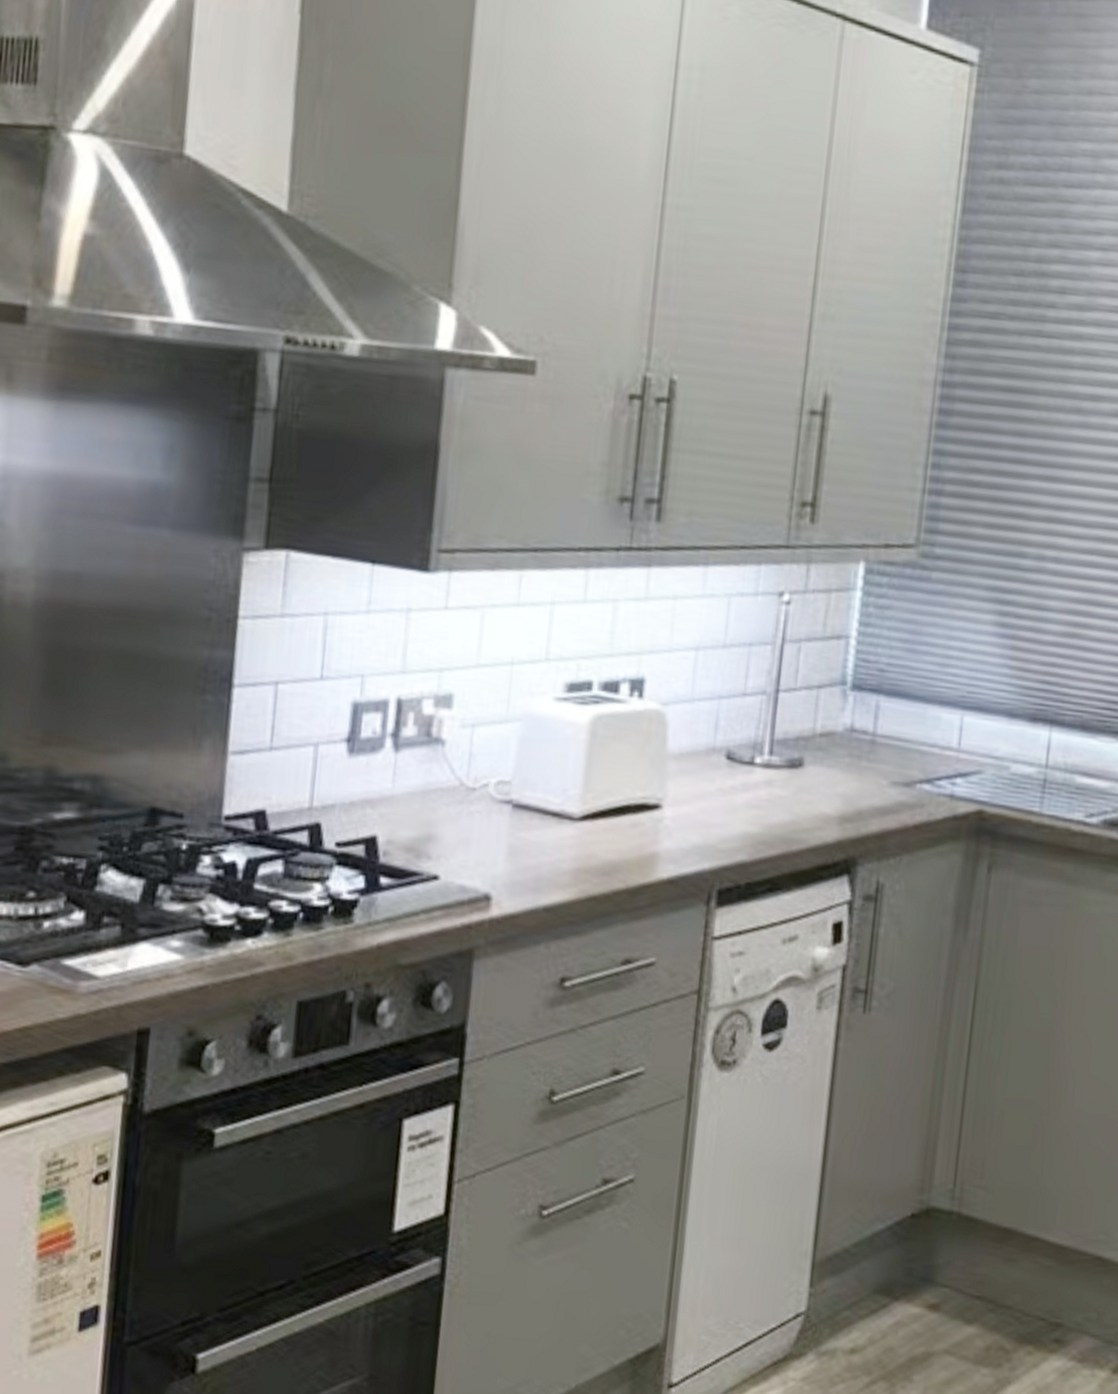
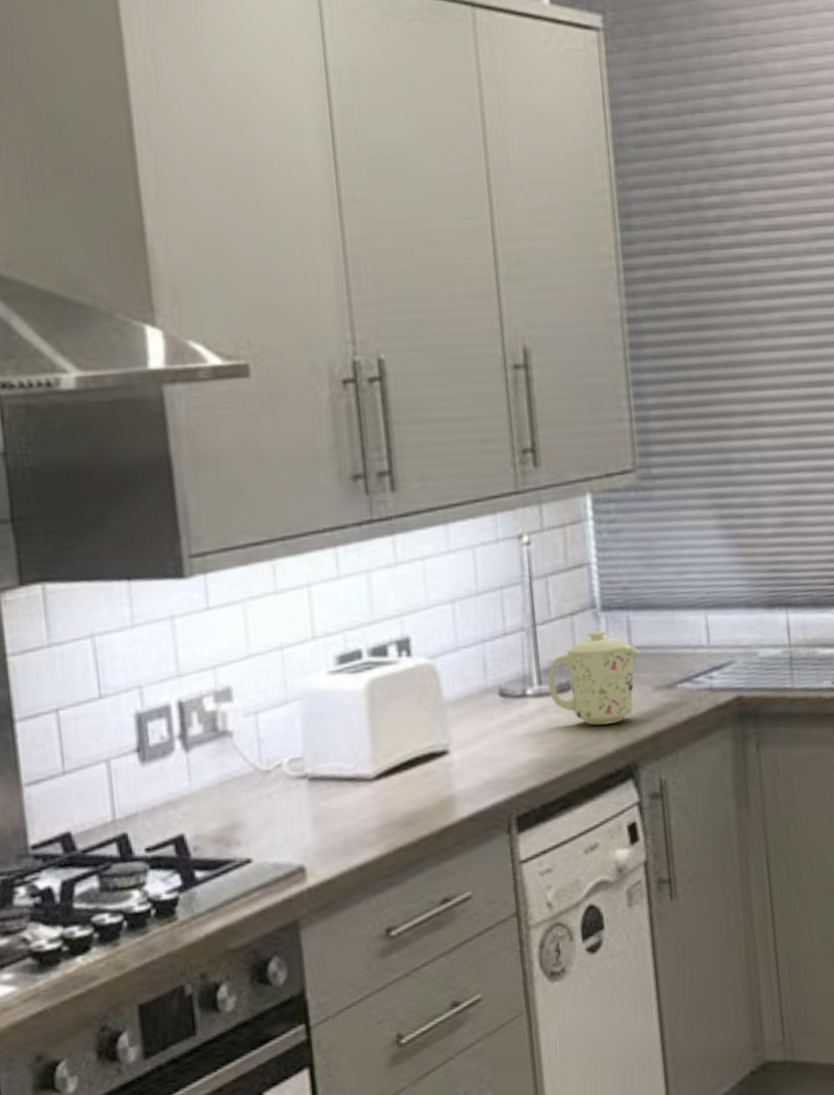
mug: none [778,709,884,812] -> present [548,630,640,725]

